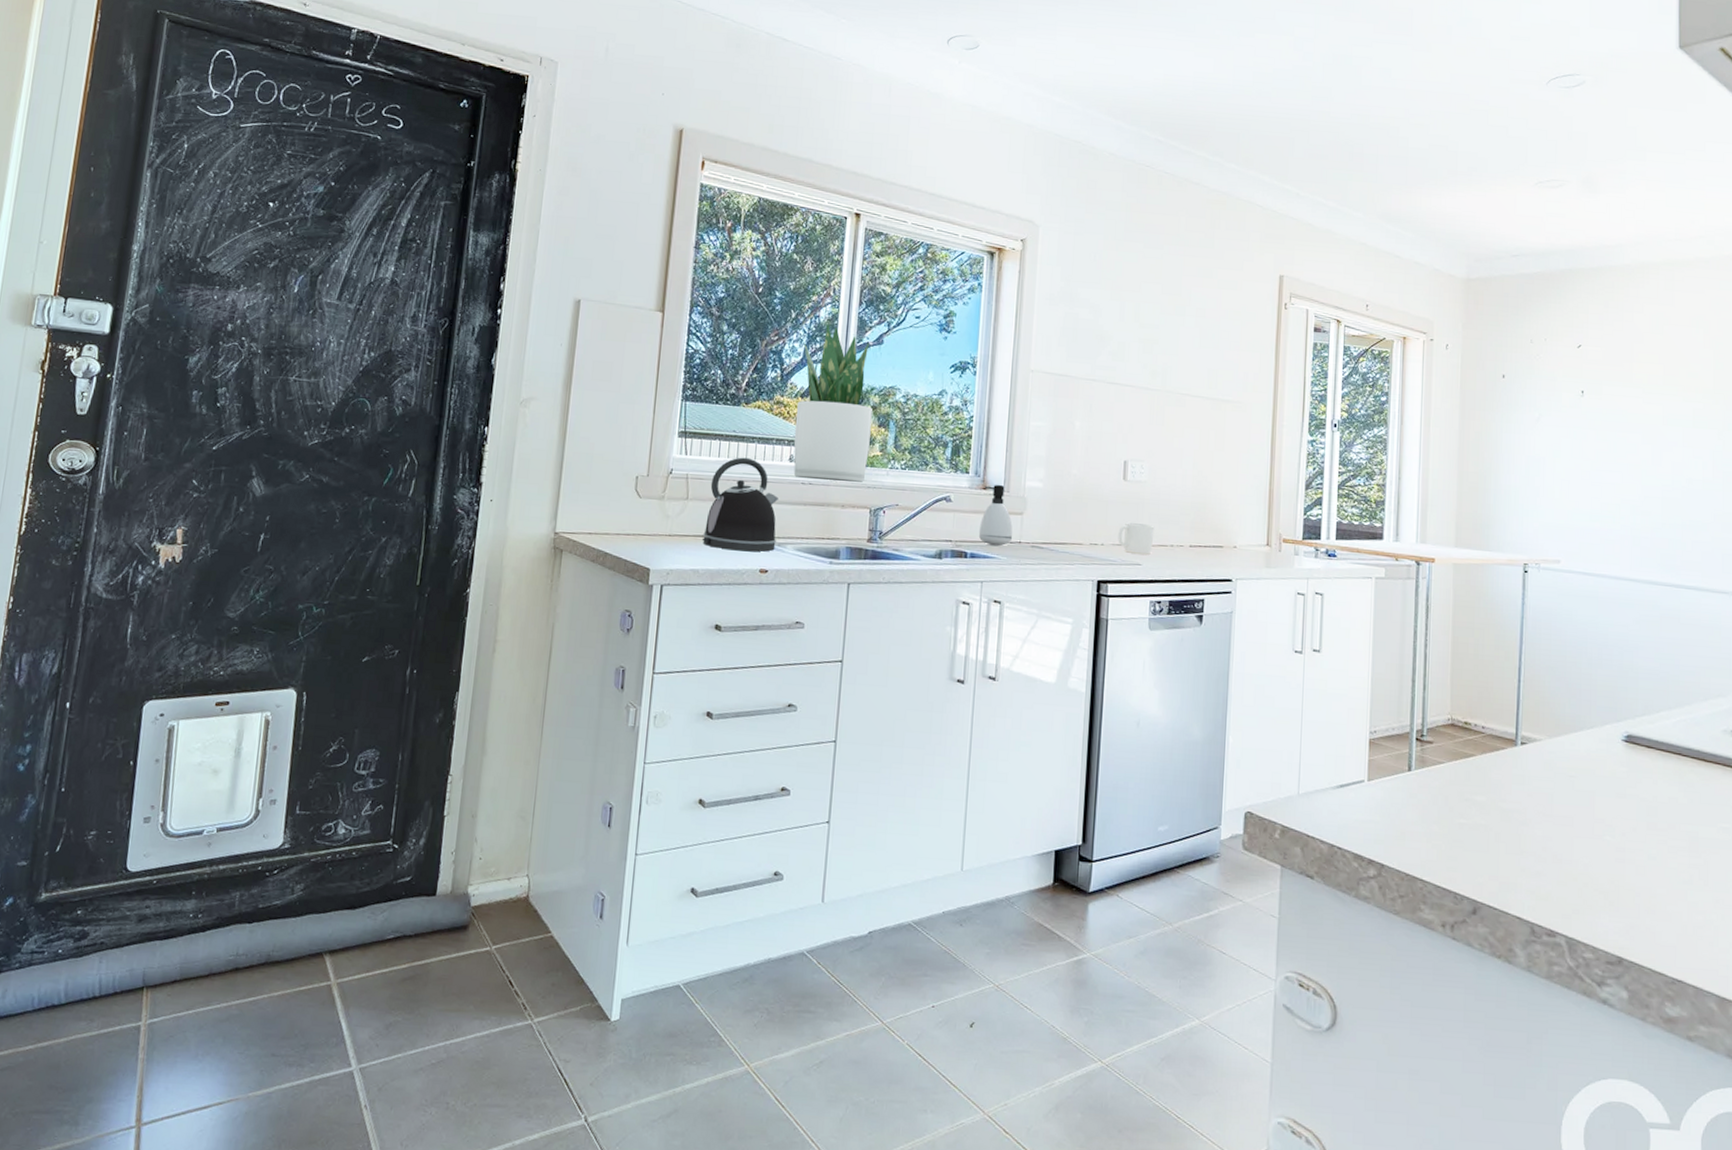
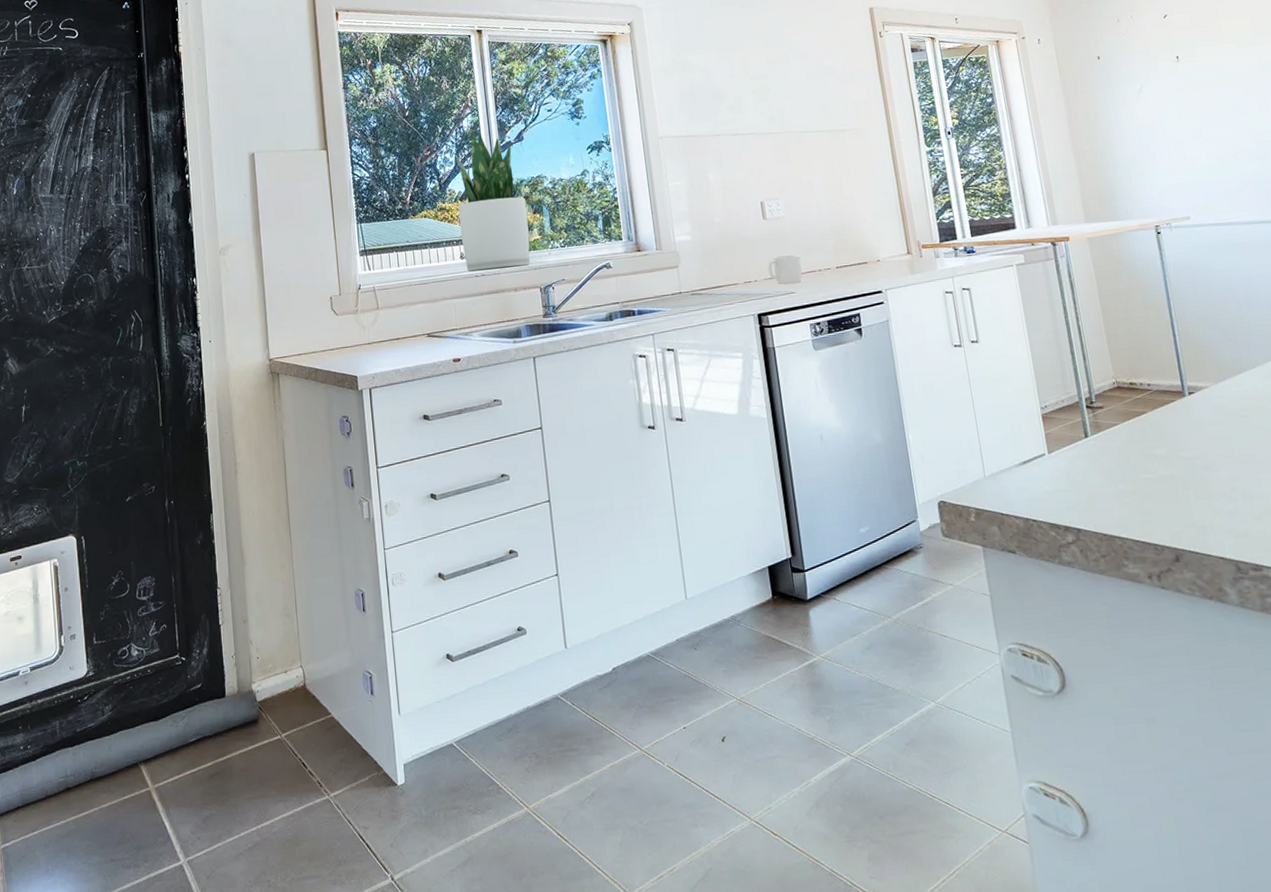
kettle: present [701,457,778,552] -> none [395,262,464,347]
soap dispenser: present [978,484,1013,547] -> none [638,244,673,301]

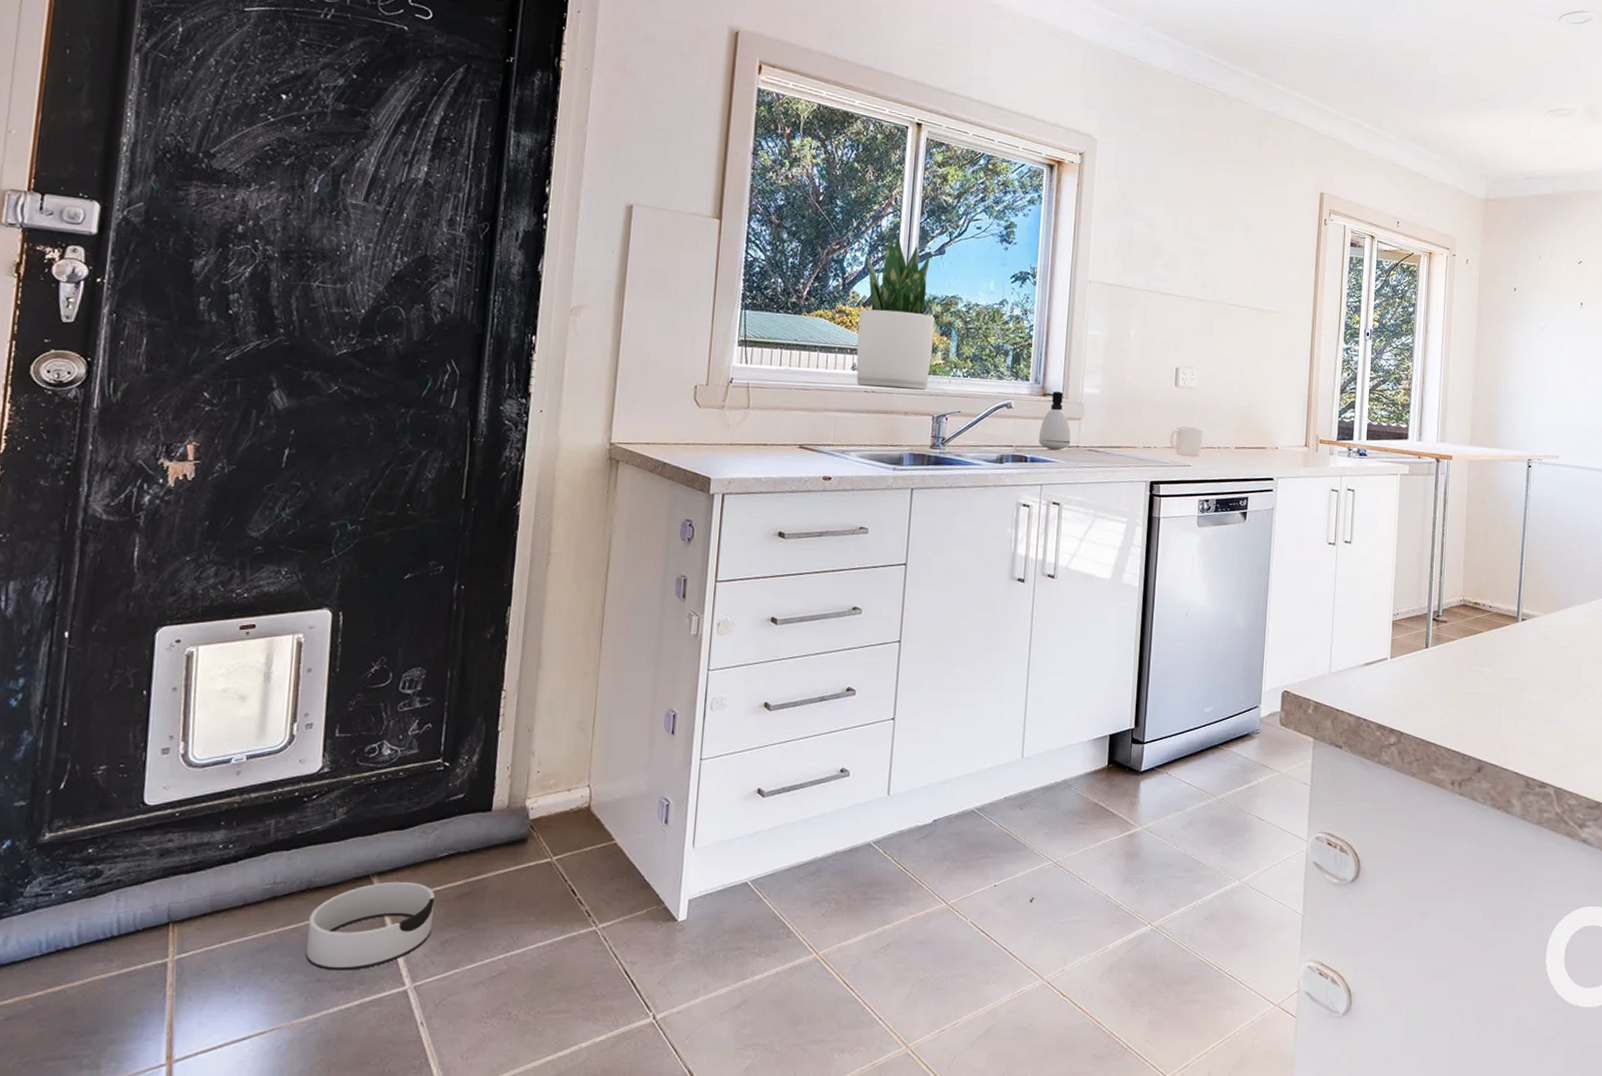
pet bowl: none [97,766,194,851] -> present [306,881,435,970]
soap dispenser: none [638,244,673,301] -> present [1038,391,1071,451]

